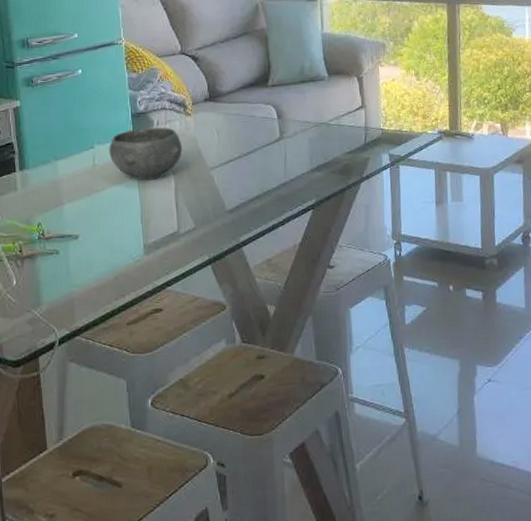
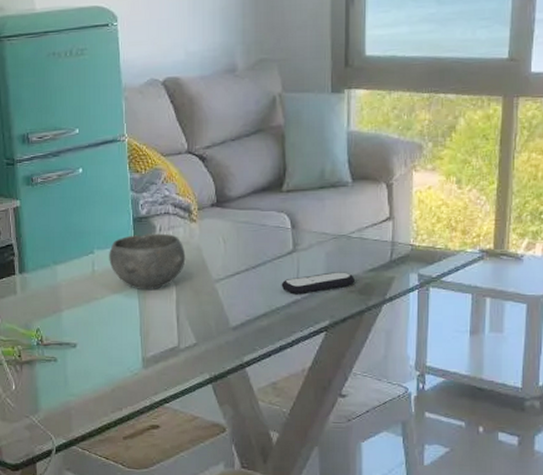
remote control: none [271,155,335,178] -> present [281,272,354,295]

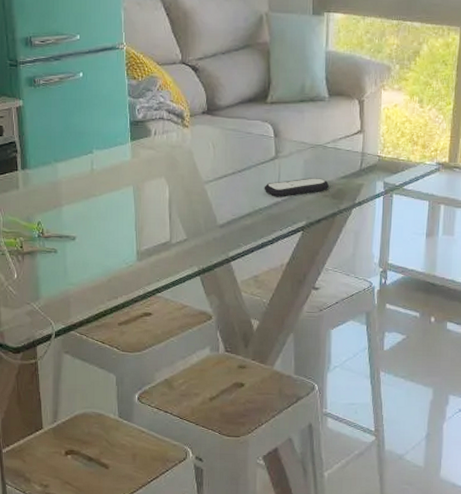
bowl: present [109,233,186,289] -> none [107,136,178,188]

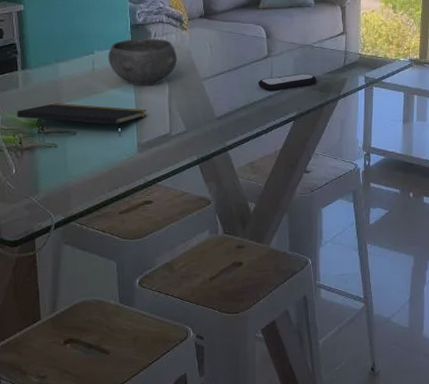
notepad: none [17,206,146,243] -> present [17,103,147,137]
bowl: none [107,136,178,188] -> present [108,38,177,85]

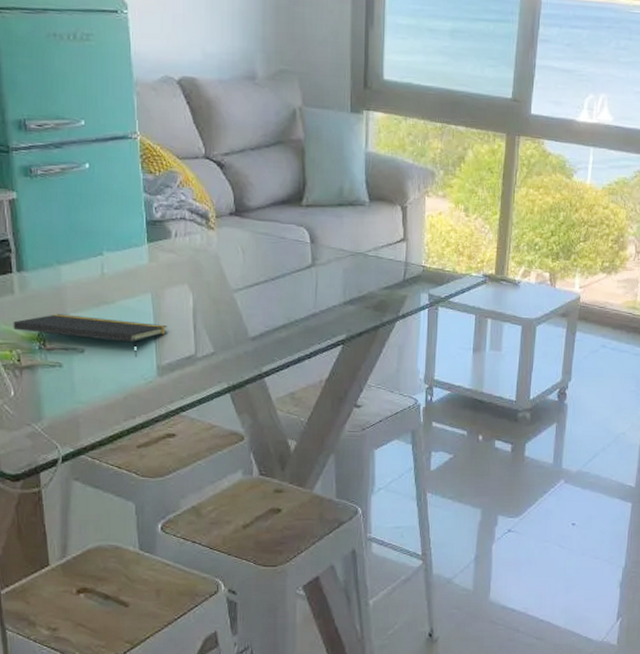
bowl: present [108,38,177,85] -> none [120,238,203,296]
remote control: present [258,74,316,91] -> none [300,288,370,308]

